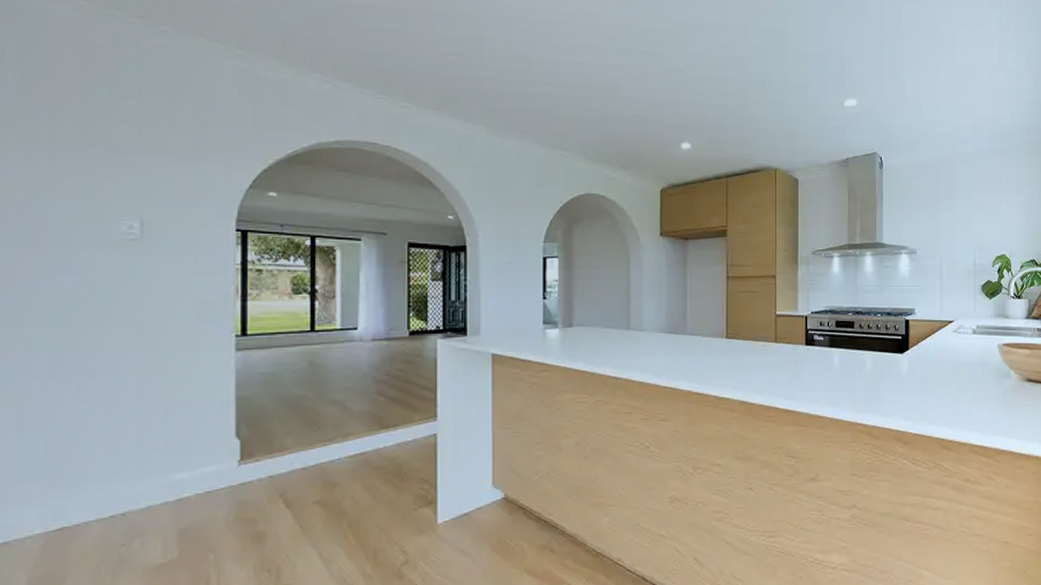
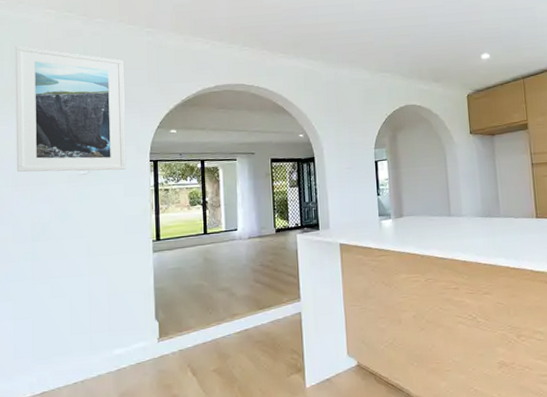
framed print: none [24,46,201,238] -> present [15,45,127,172]

